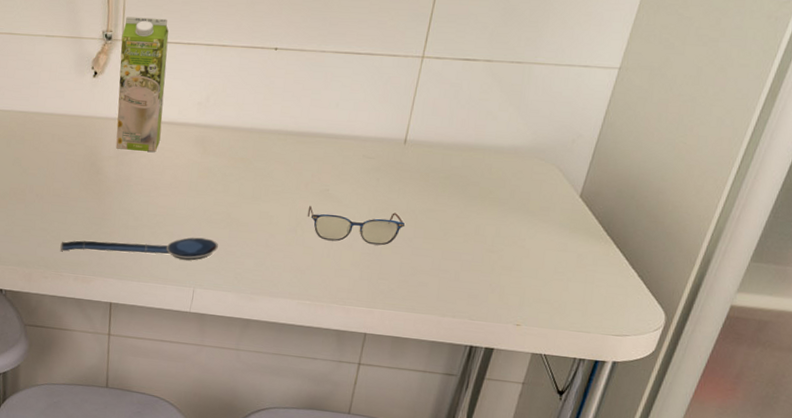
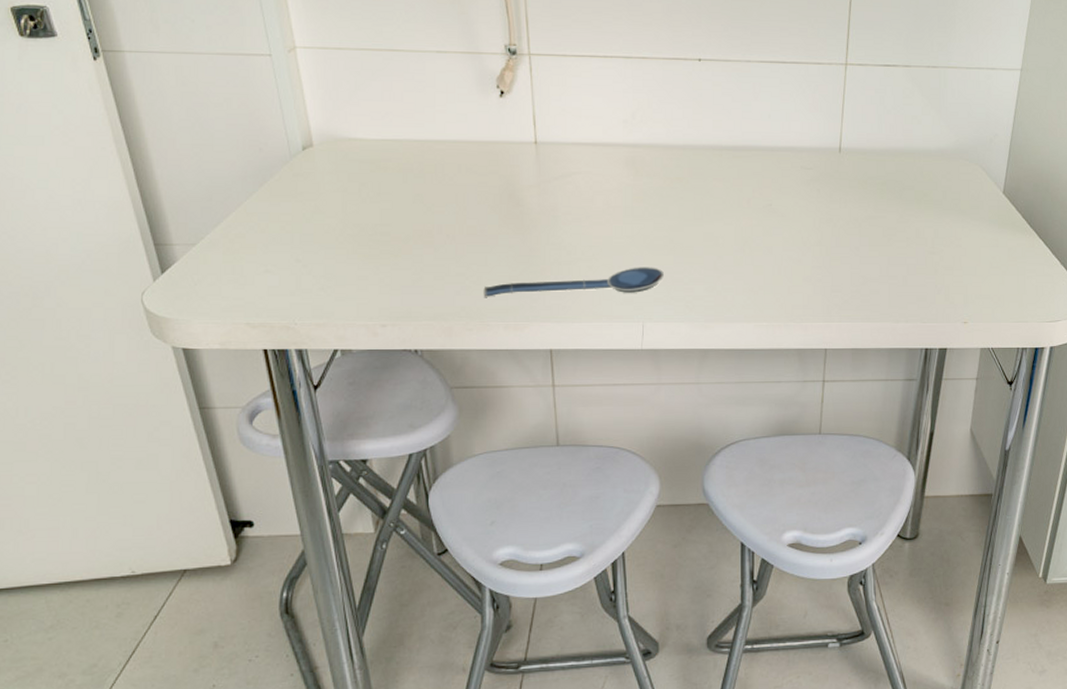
milk carton: present [115,16,169,152] -> none [528,28,586,177]
glasses: present [307,205,405,246] -> none [753,222,849,257]

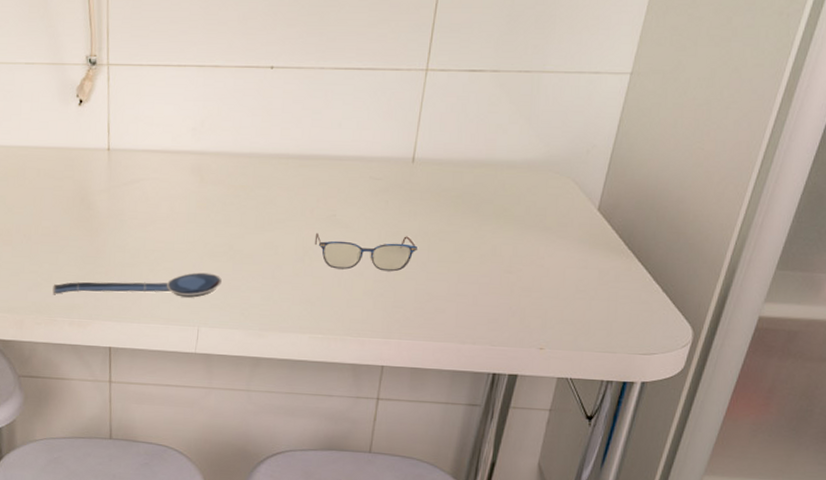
glasses: none [753,222,849,257] -> present [314,232,417,272]

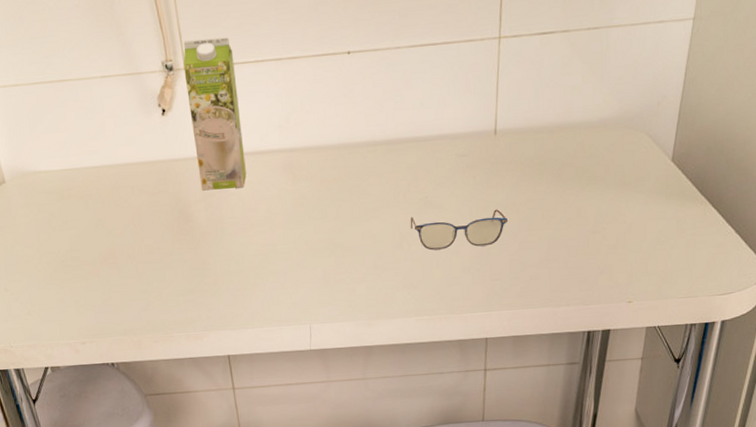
spoon: present [52,272,222,298] -> none [164,270,327,311]
milk carton: none [106,39,158,183] -> present [183,37,246,191]

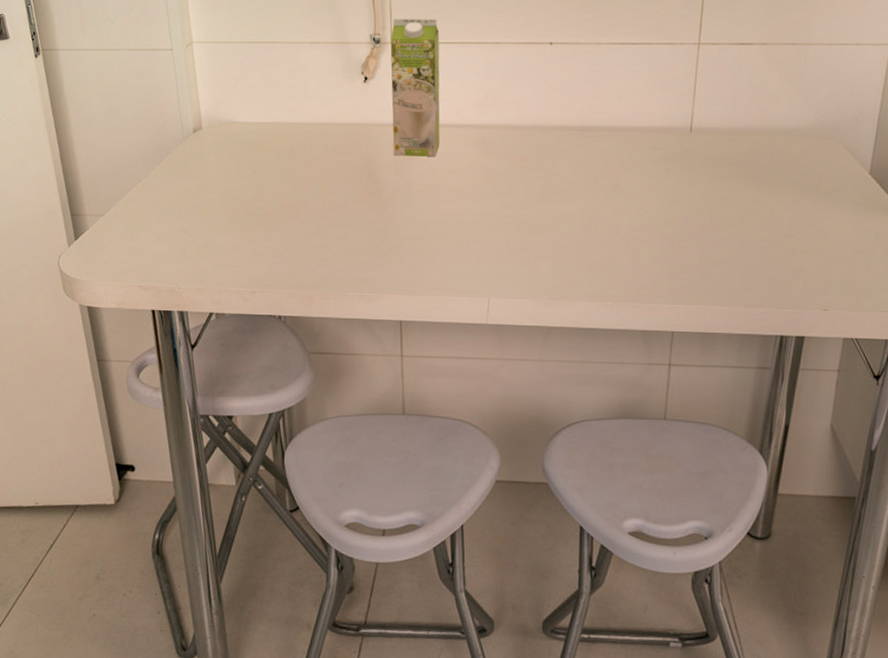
glasses: present [410,209,508,251] -> none [600,201,700,238]

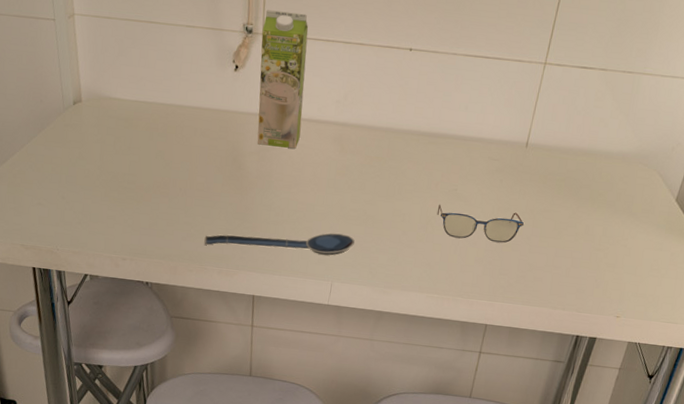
spoon: none [341,243,510,269] -> present [204,233,355,256]
glasses: none [600,201,700,238] -> present [436,204,524,243]

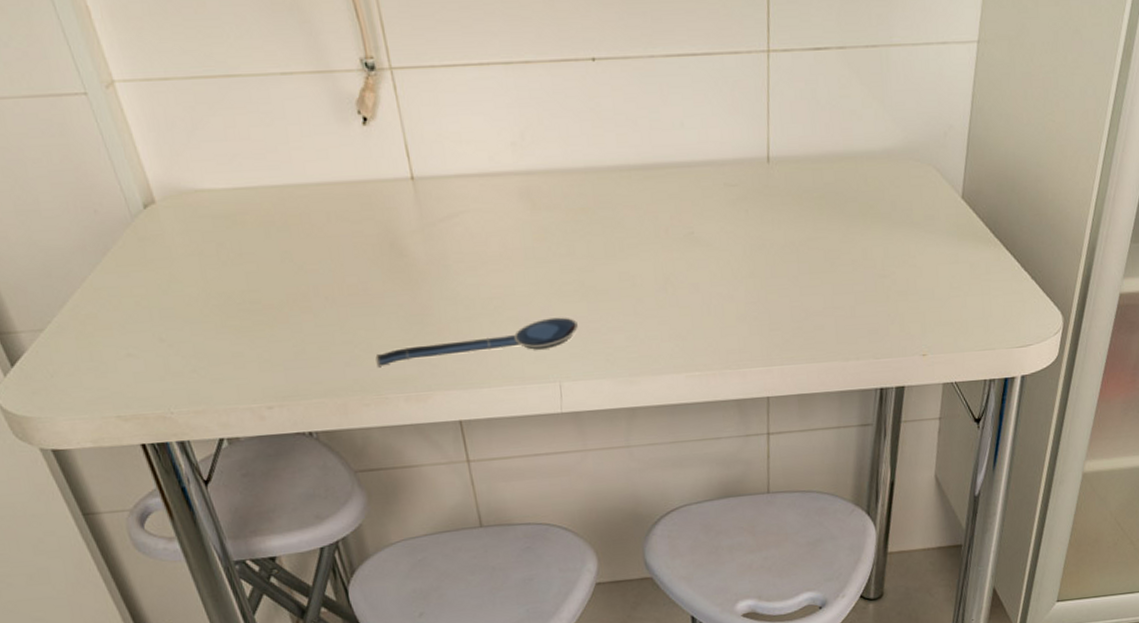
milk carton: present [257,10,309,149] -> none [386,32,474,219]
glasses: present [436,204,524,243] -> none [674,248,786,295]

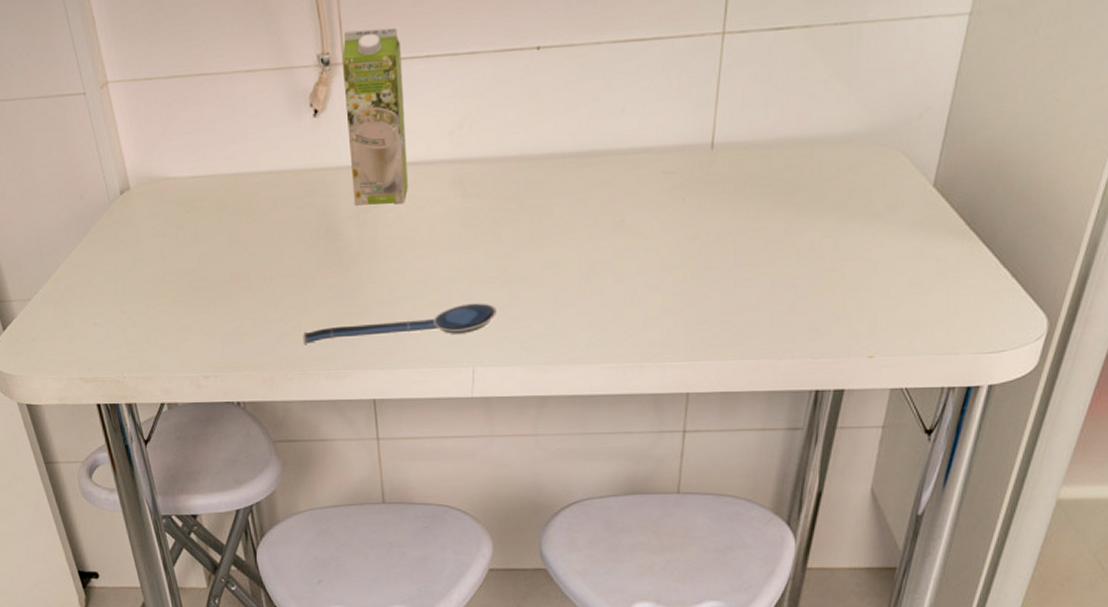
milk carton: none [386,32,474,219] -> present [342,27,408,206]

